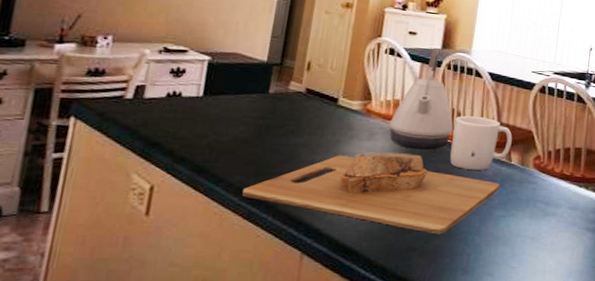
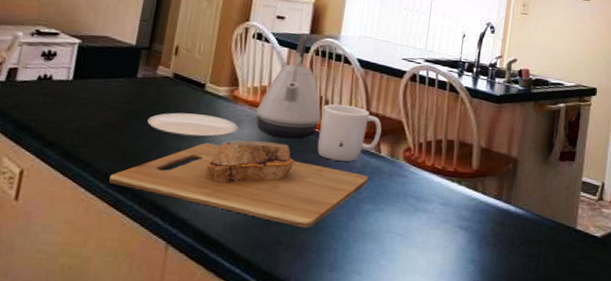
plate: none [280,126,372,151] -> present [147,112,238,138]

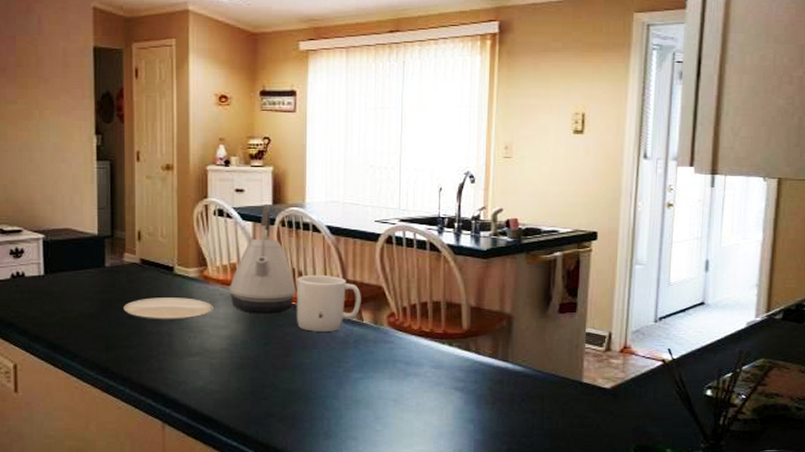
cutting board: present [109,140,368,229] -> none [98,319,353,400]

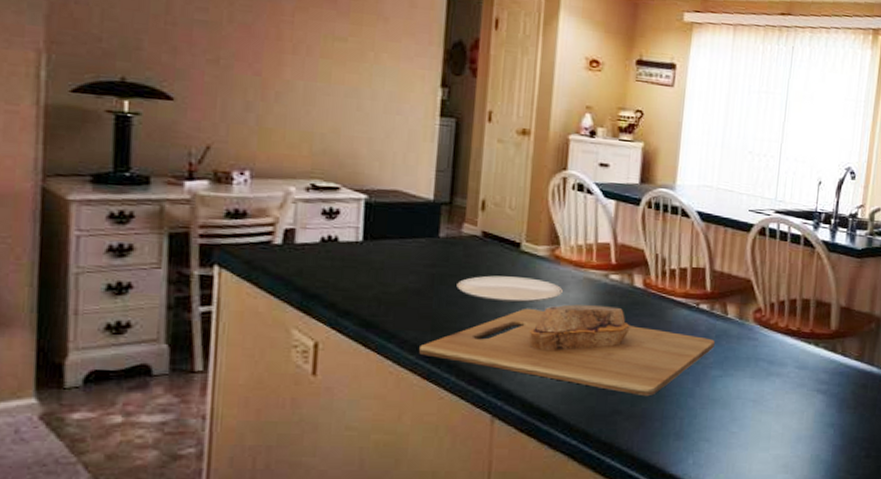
cutting board: none [98,319,353,400] -> present [419,304,715,397]
kettle: present [229,203,296,314] -> none [582,182,658,302]
mug: present [296,274,361,332] -> none [655,262,728,325]

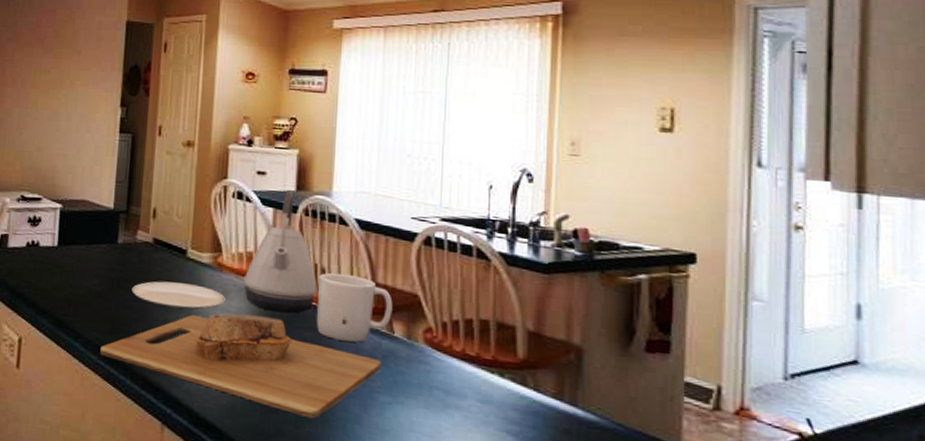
kettle: none [582,182,658,302] -> present [243,189,318,314]
mug: none [655,262,728,325] -> present [316,272,393,343]

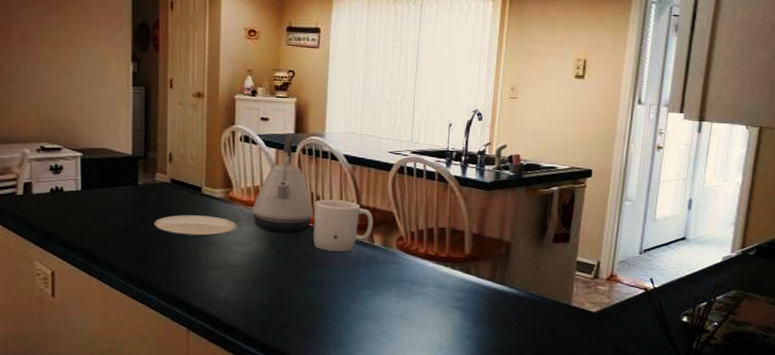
cutting board: present [100,313,381,419] -> none [129,237,364,313]

